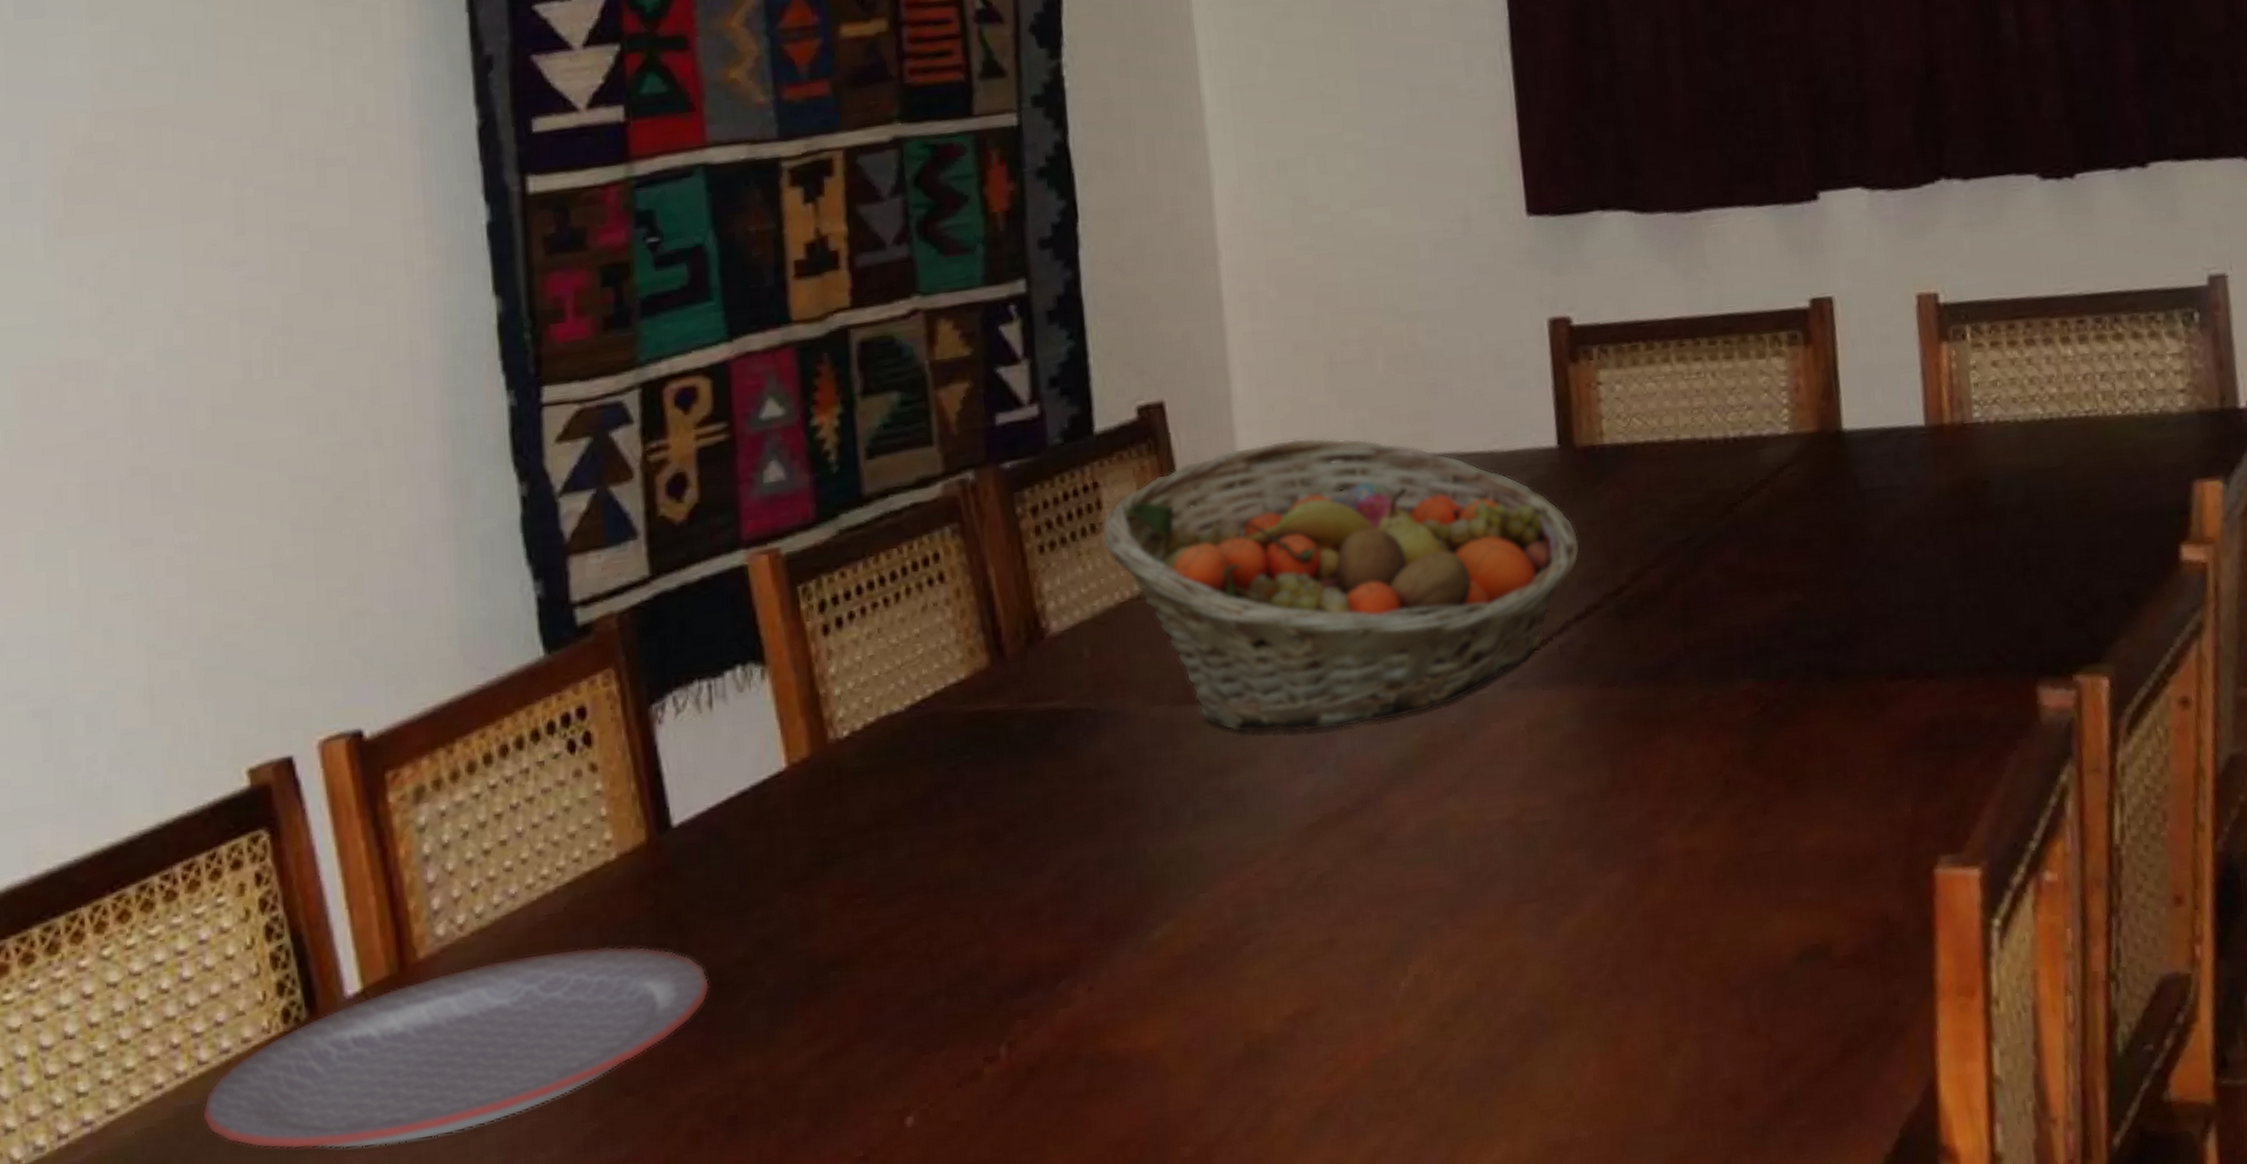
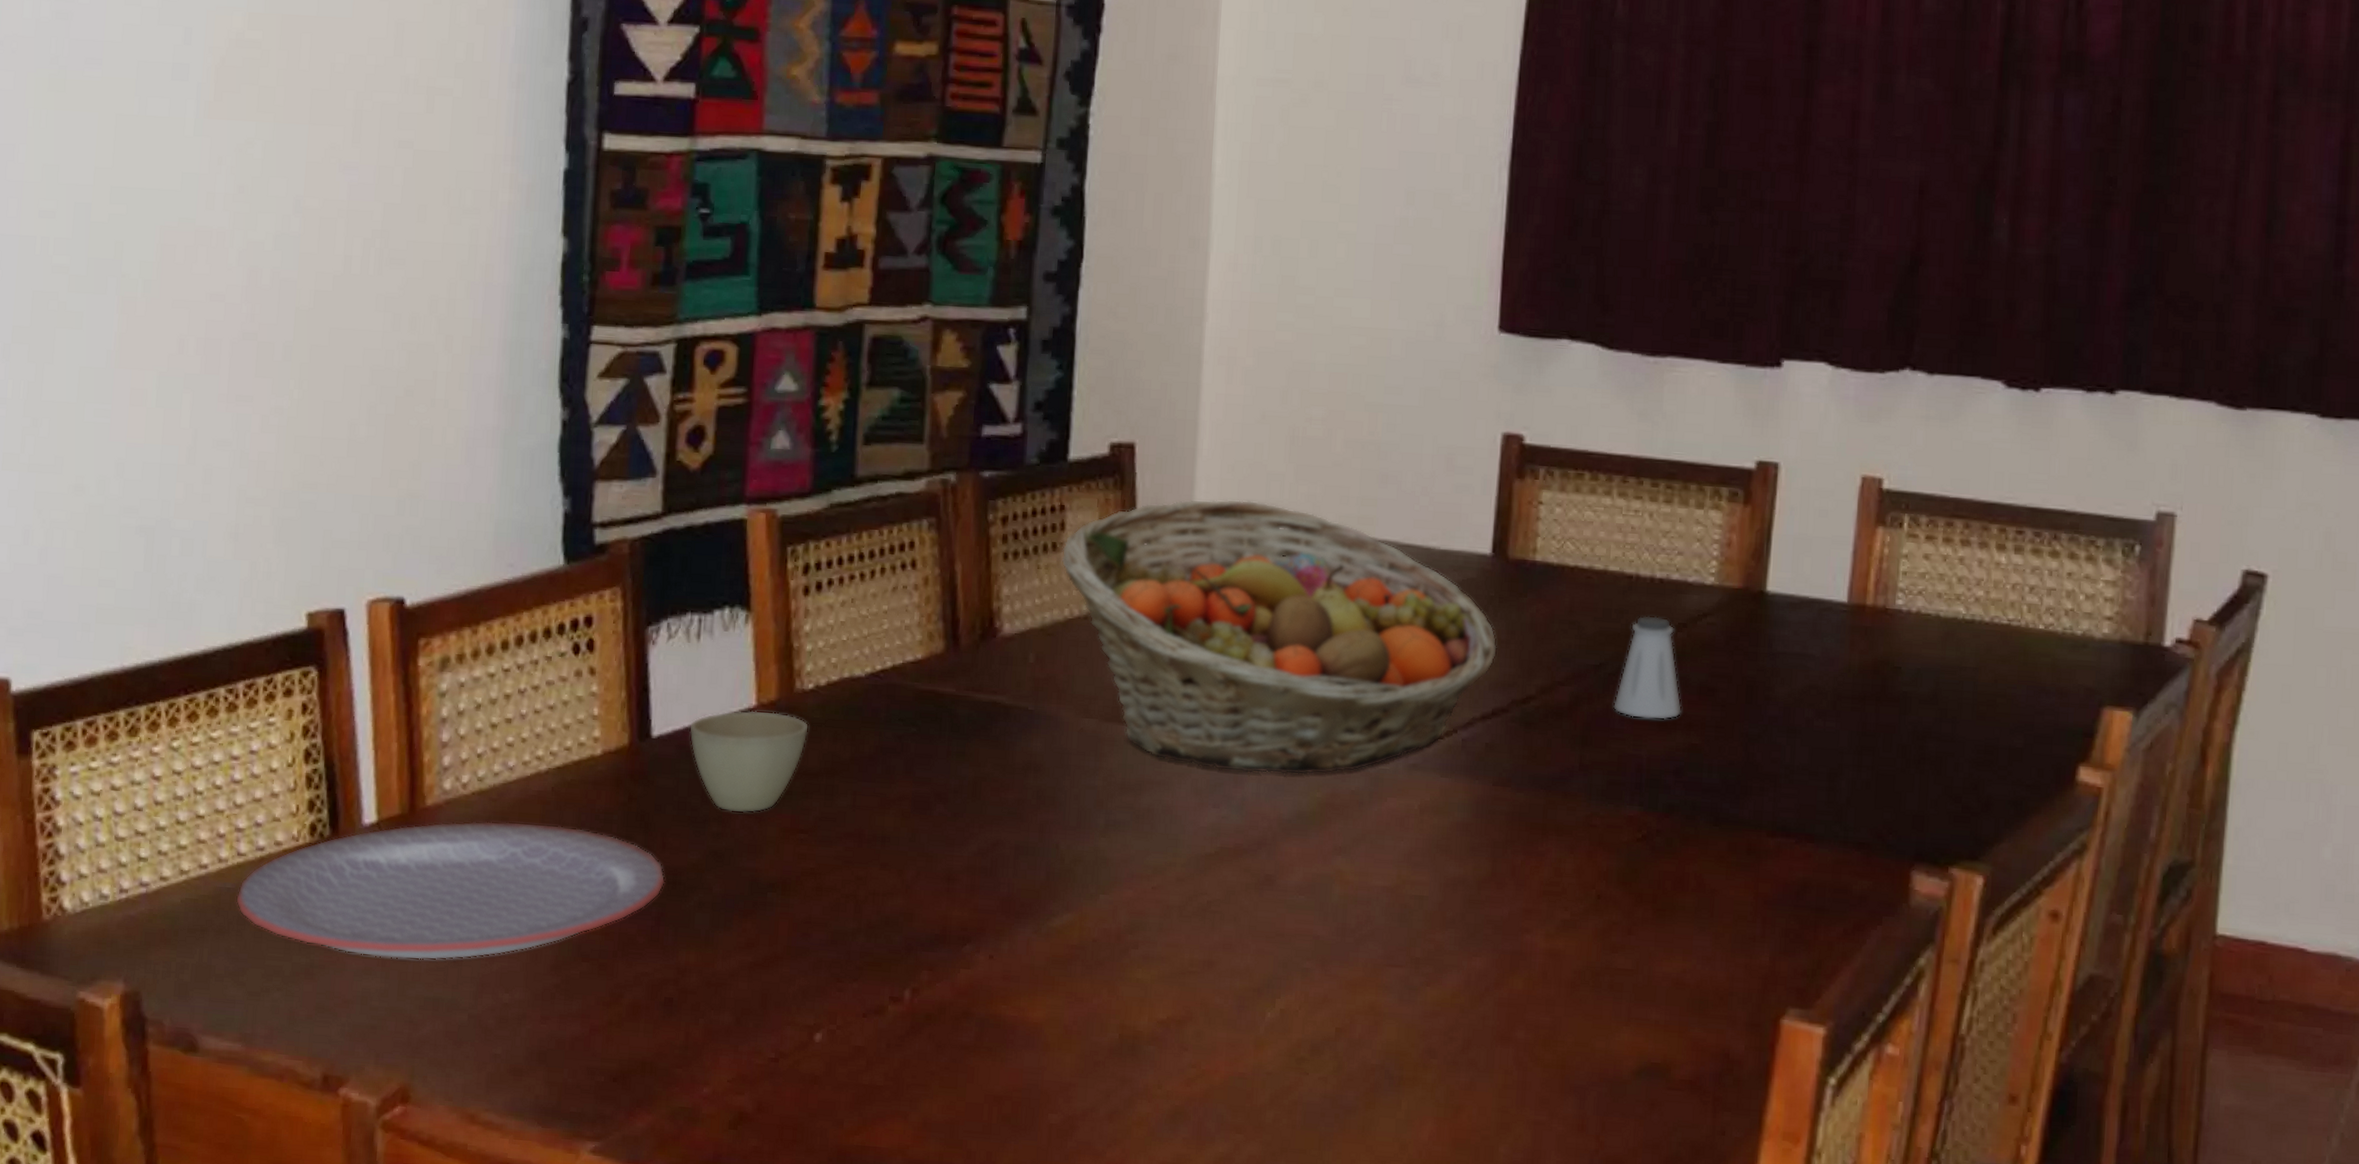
cup: none [713,769,851,892] -> present [689,710,810,814]
saltshaker: none [1708,476,1780,587] -> present [1613,615,1683,721]

